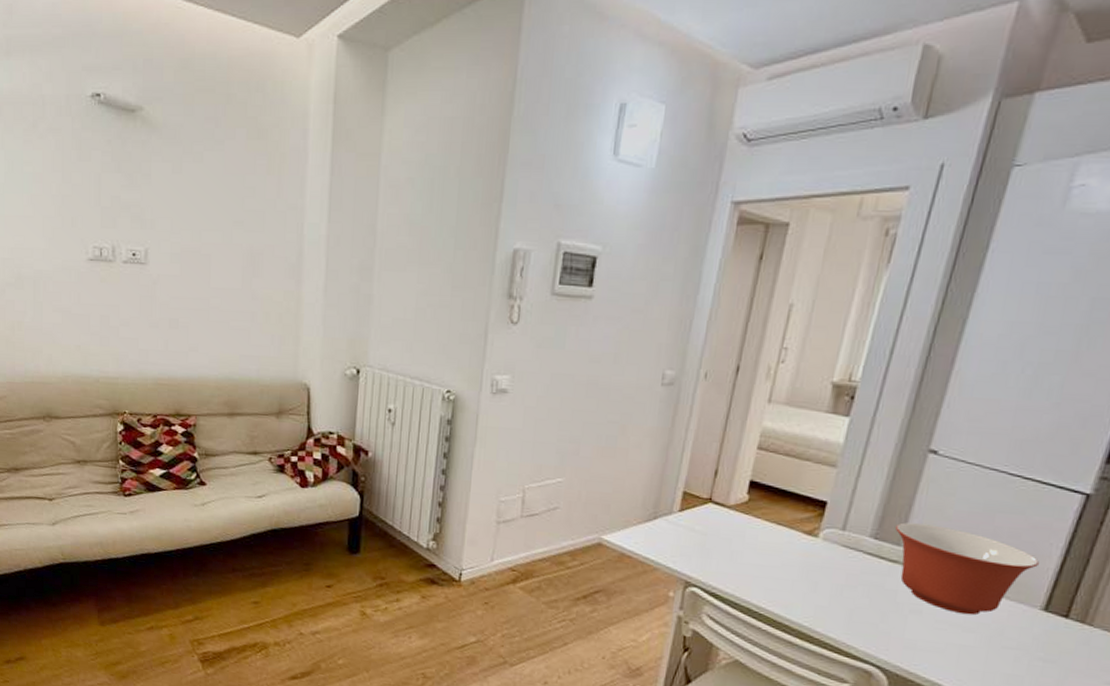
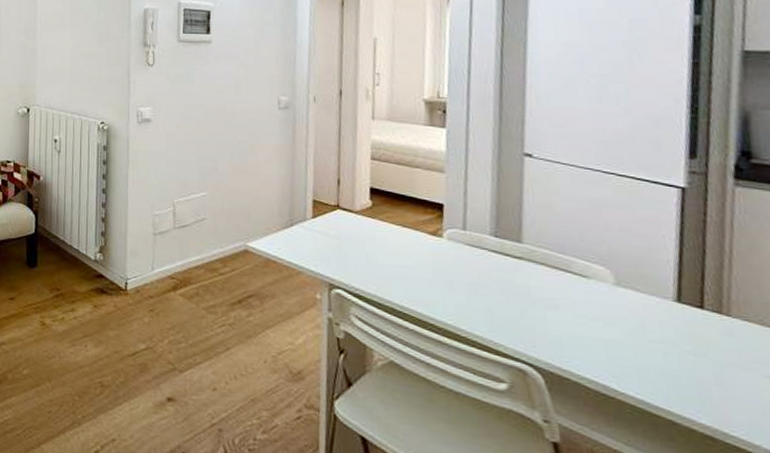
mixing bowl: present [896,522,1039,615] -> none [512,220,658,309]

